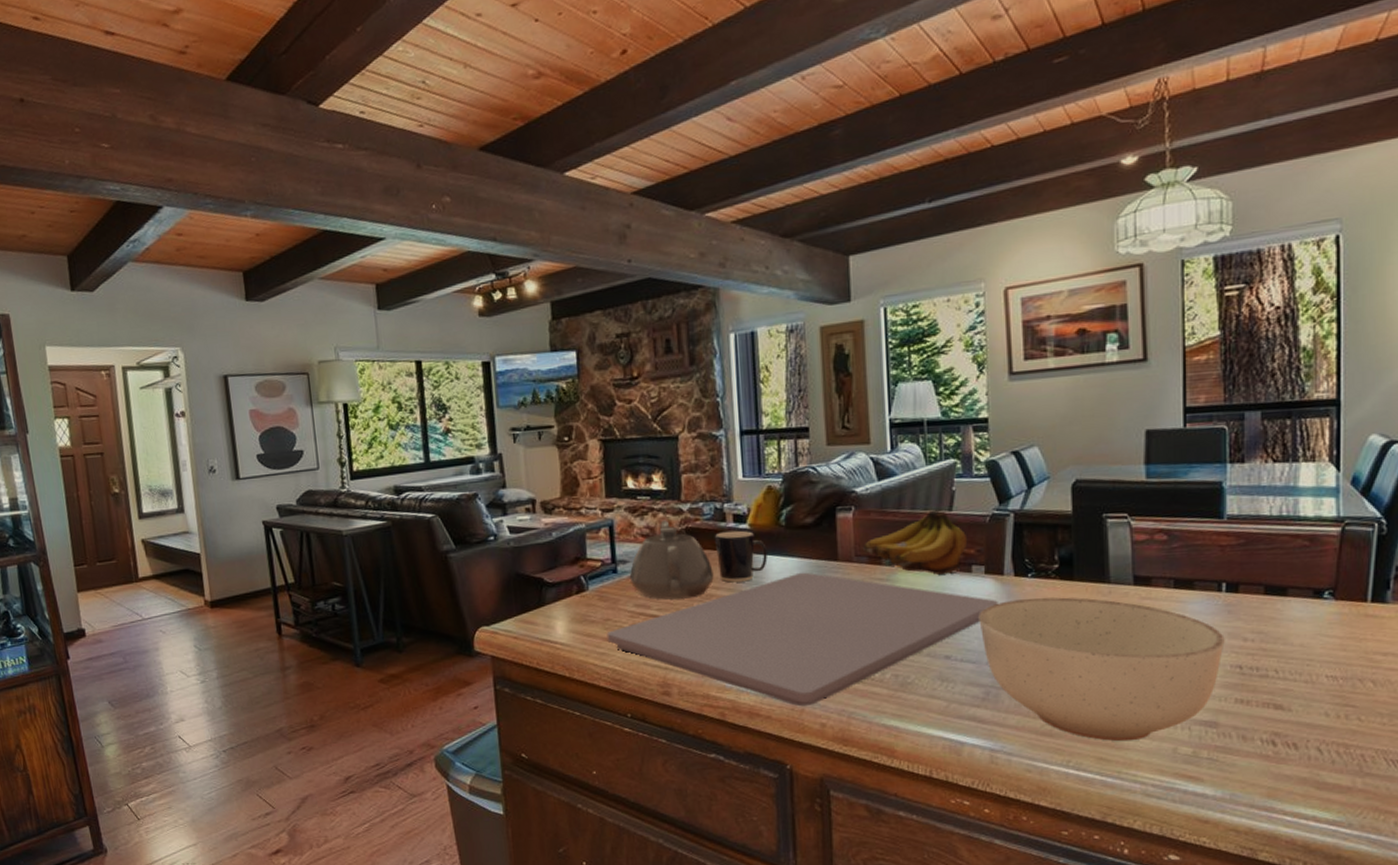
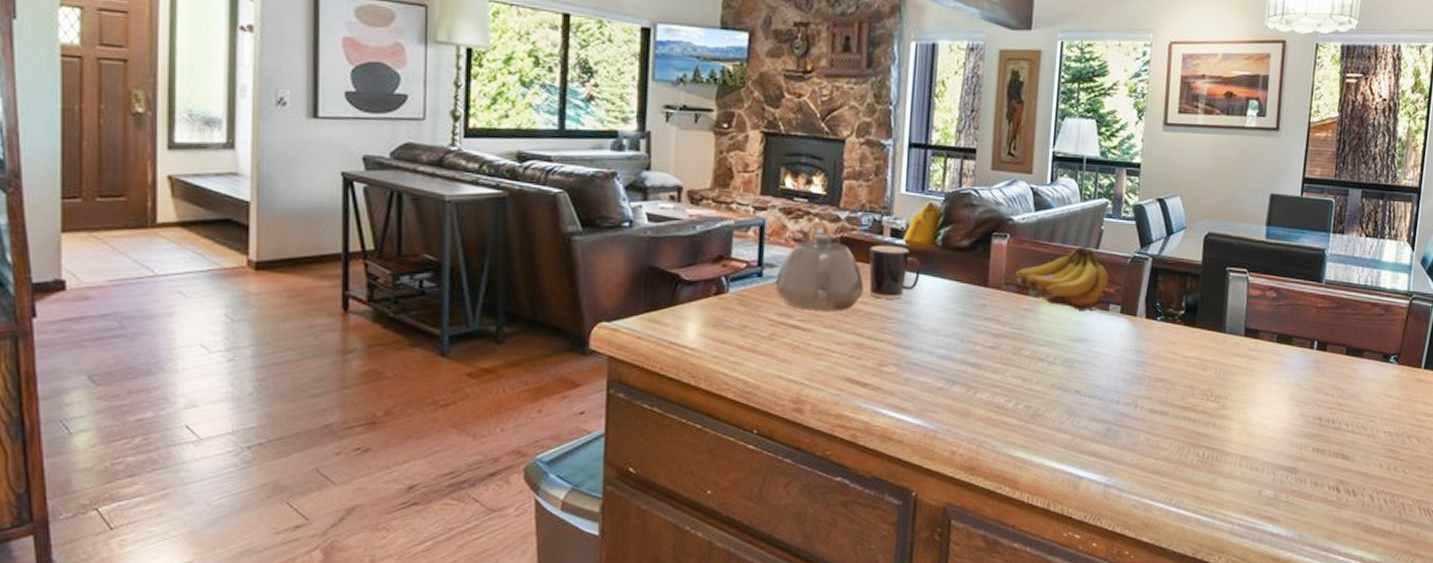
cutting board: present [606,572,998,707] -> none [742,295,1129,433]
bowl: present [978,597,1225,742] -> none [1109,341,1311,483]

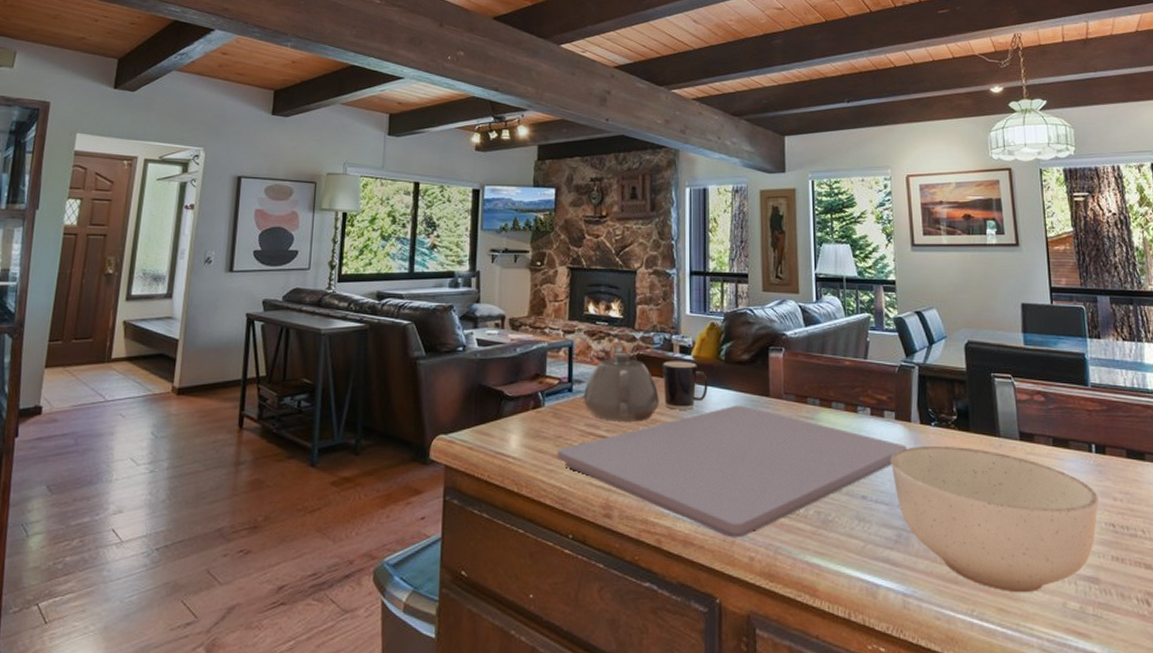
cutting board: none [742,295,1129,433] -> present [557,405,907,538]
fruit: present [1012,246,1109,310] -> none [790,357,880,417]
bowl: none [1109,341,1311,483] -> present [890,446,1099,593]

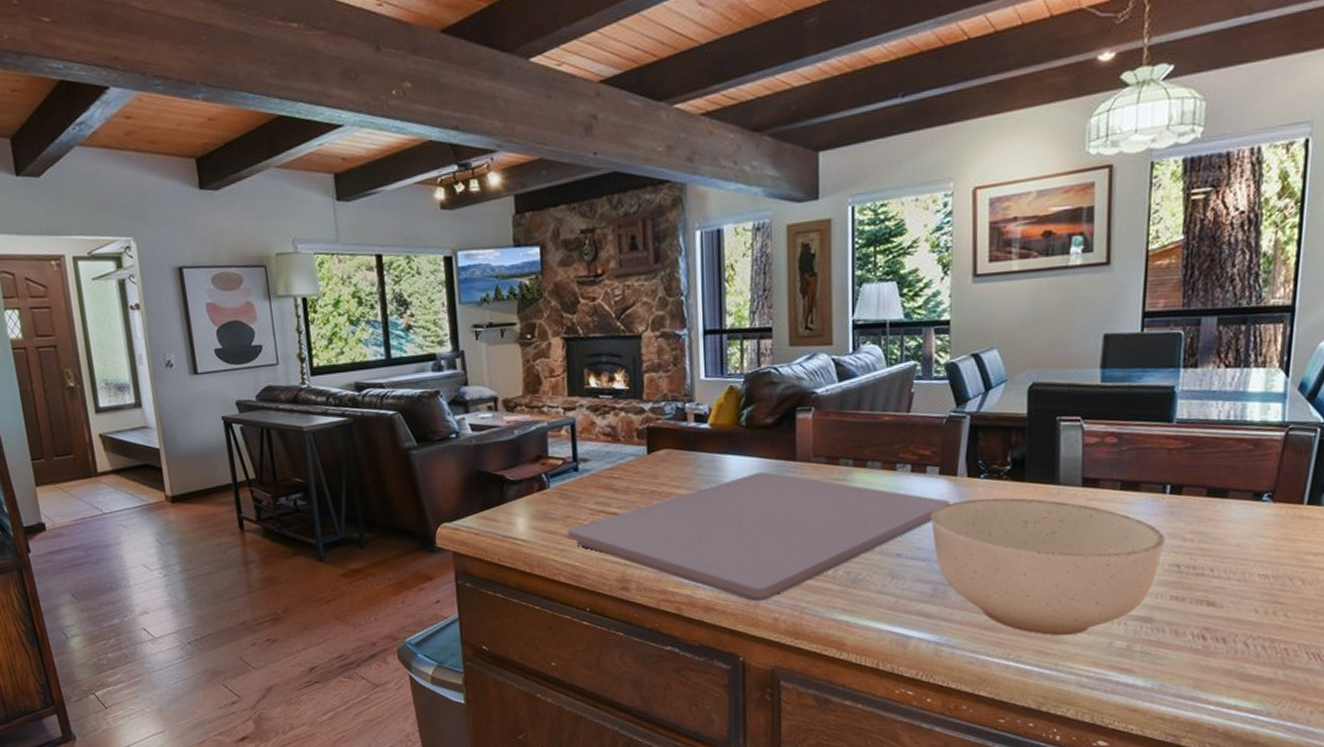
teapot: present [583,345,659,422] -> none [590,419,674,498]
mug: present [662,361,708,410] -> none [675,430,727,482]

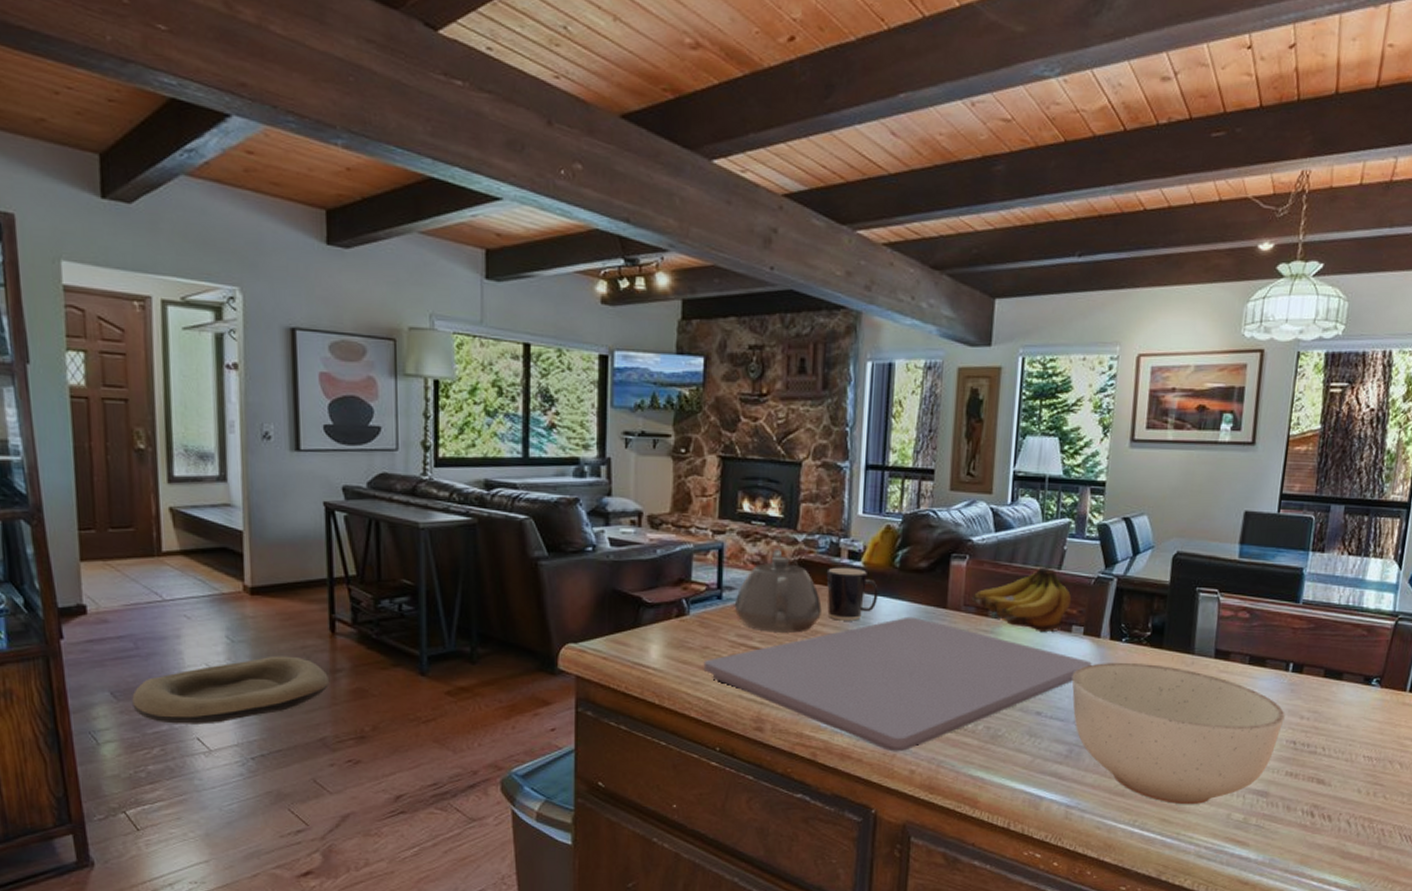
dog bed: none [88,553,243,618] -> present [132,655,329,725]
teapot: none [590,419,674,498] -> present [734,549,822,633]
mug: none [675,430,727,482] -> present [826,567,878,621]
fruit: none [820,411,924,475] -> present [971,567,1072,632]

